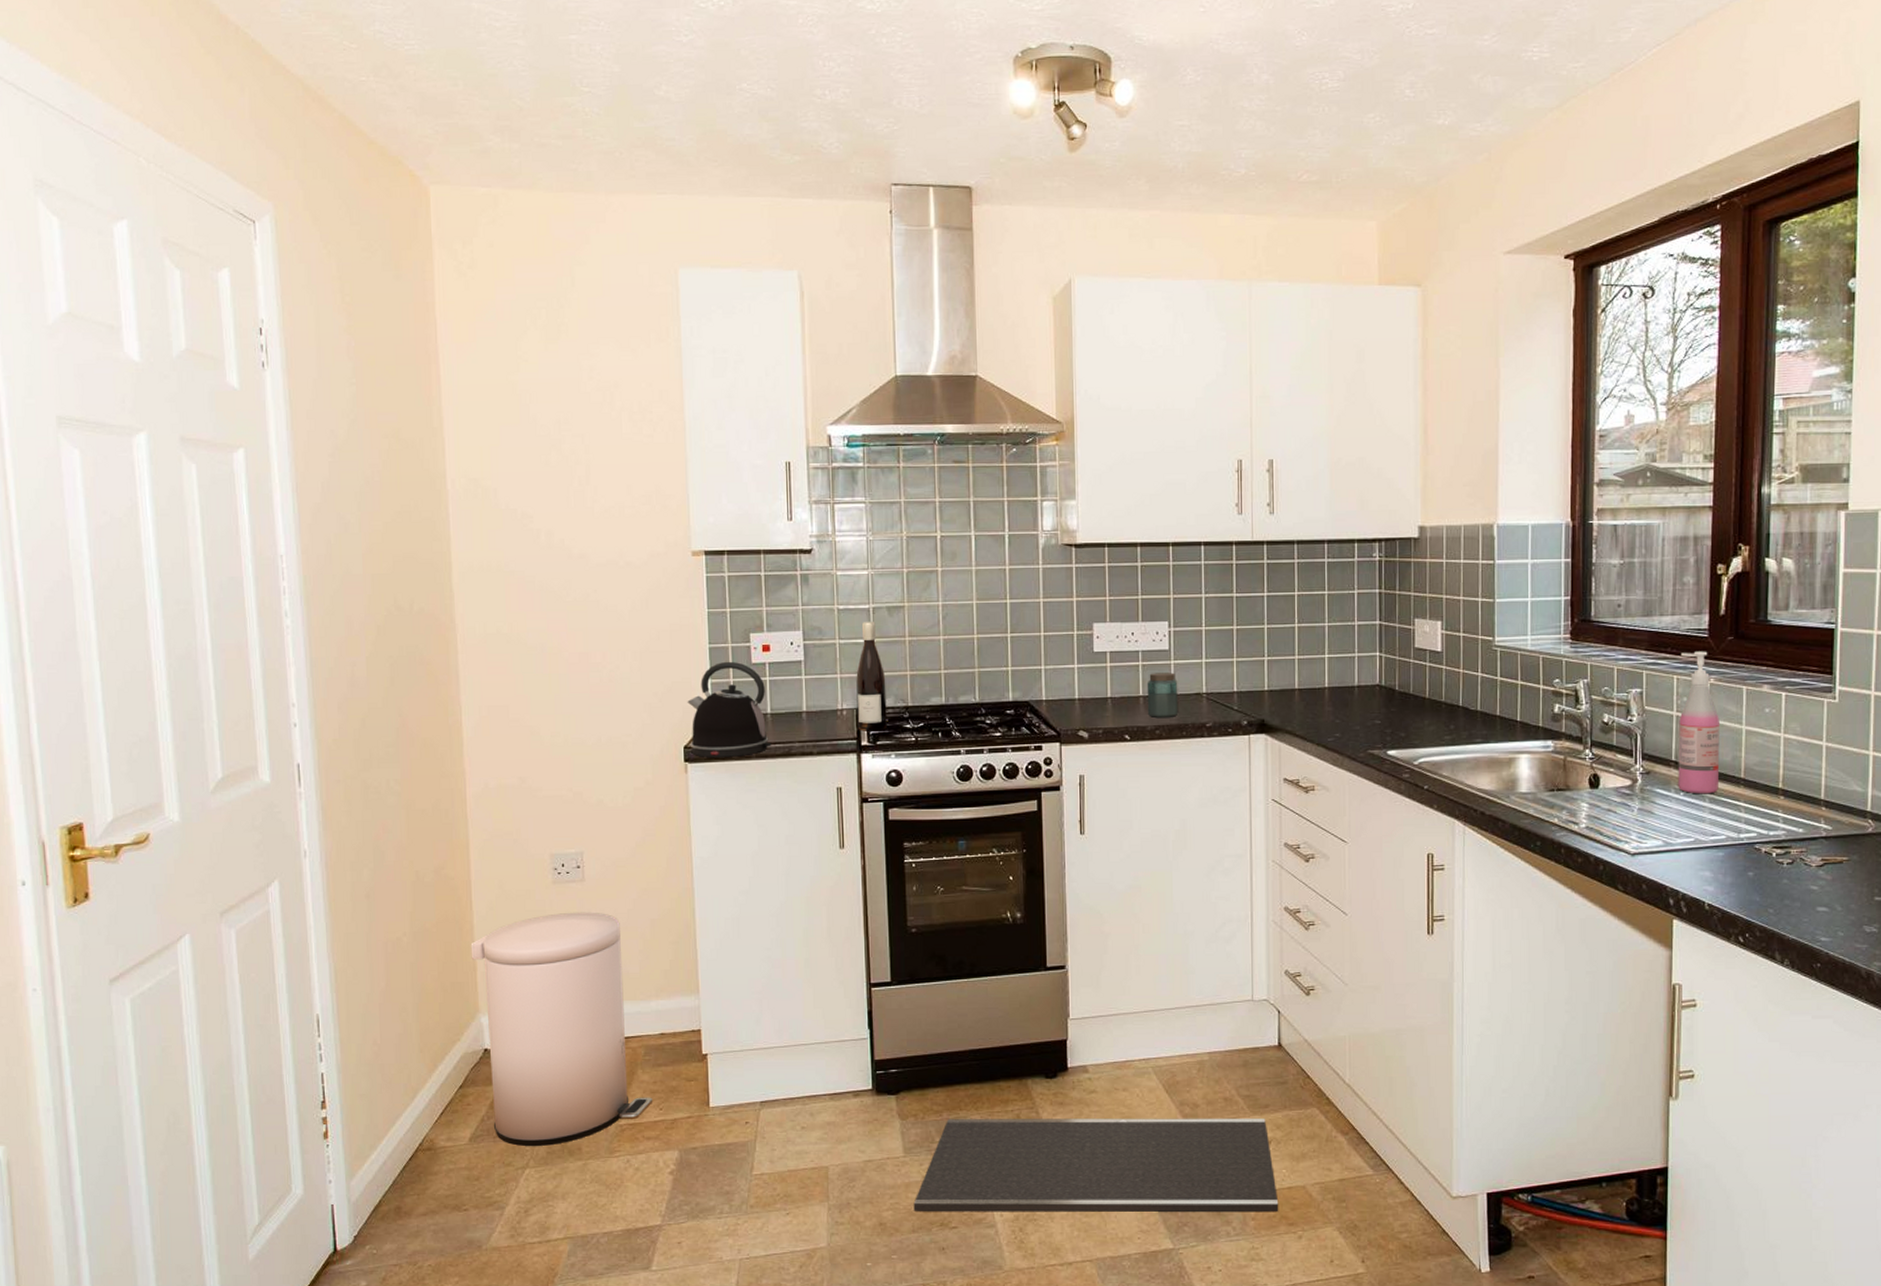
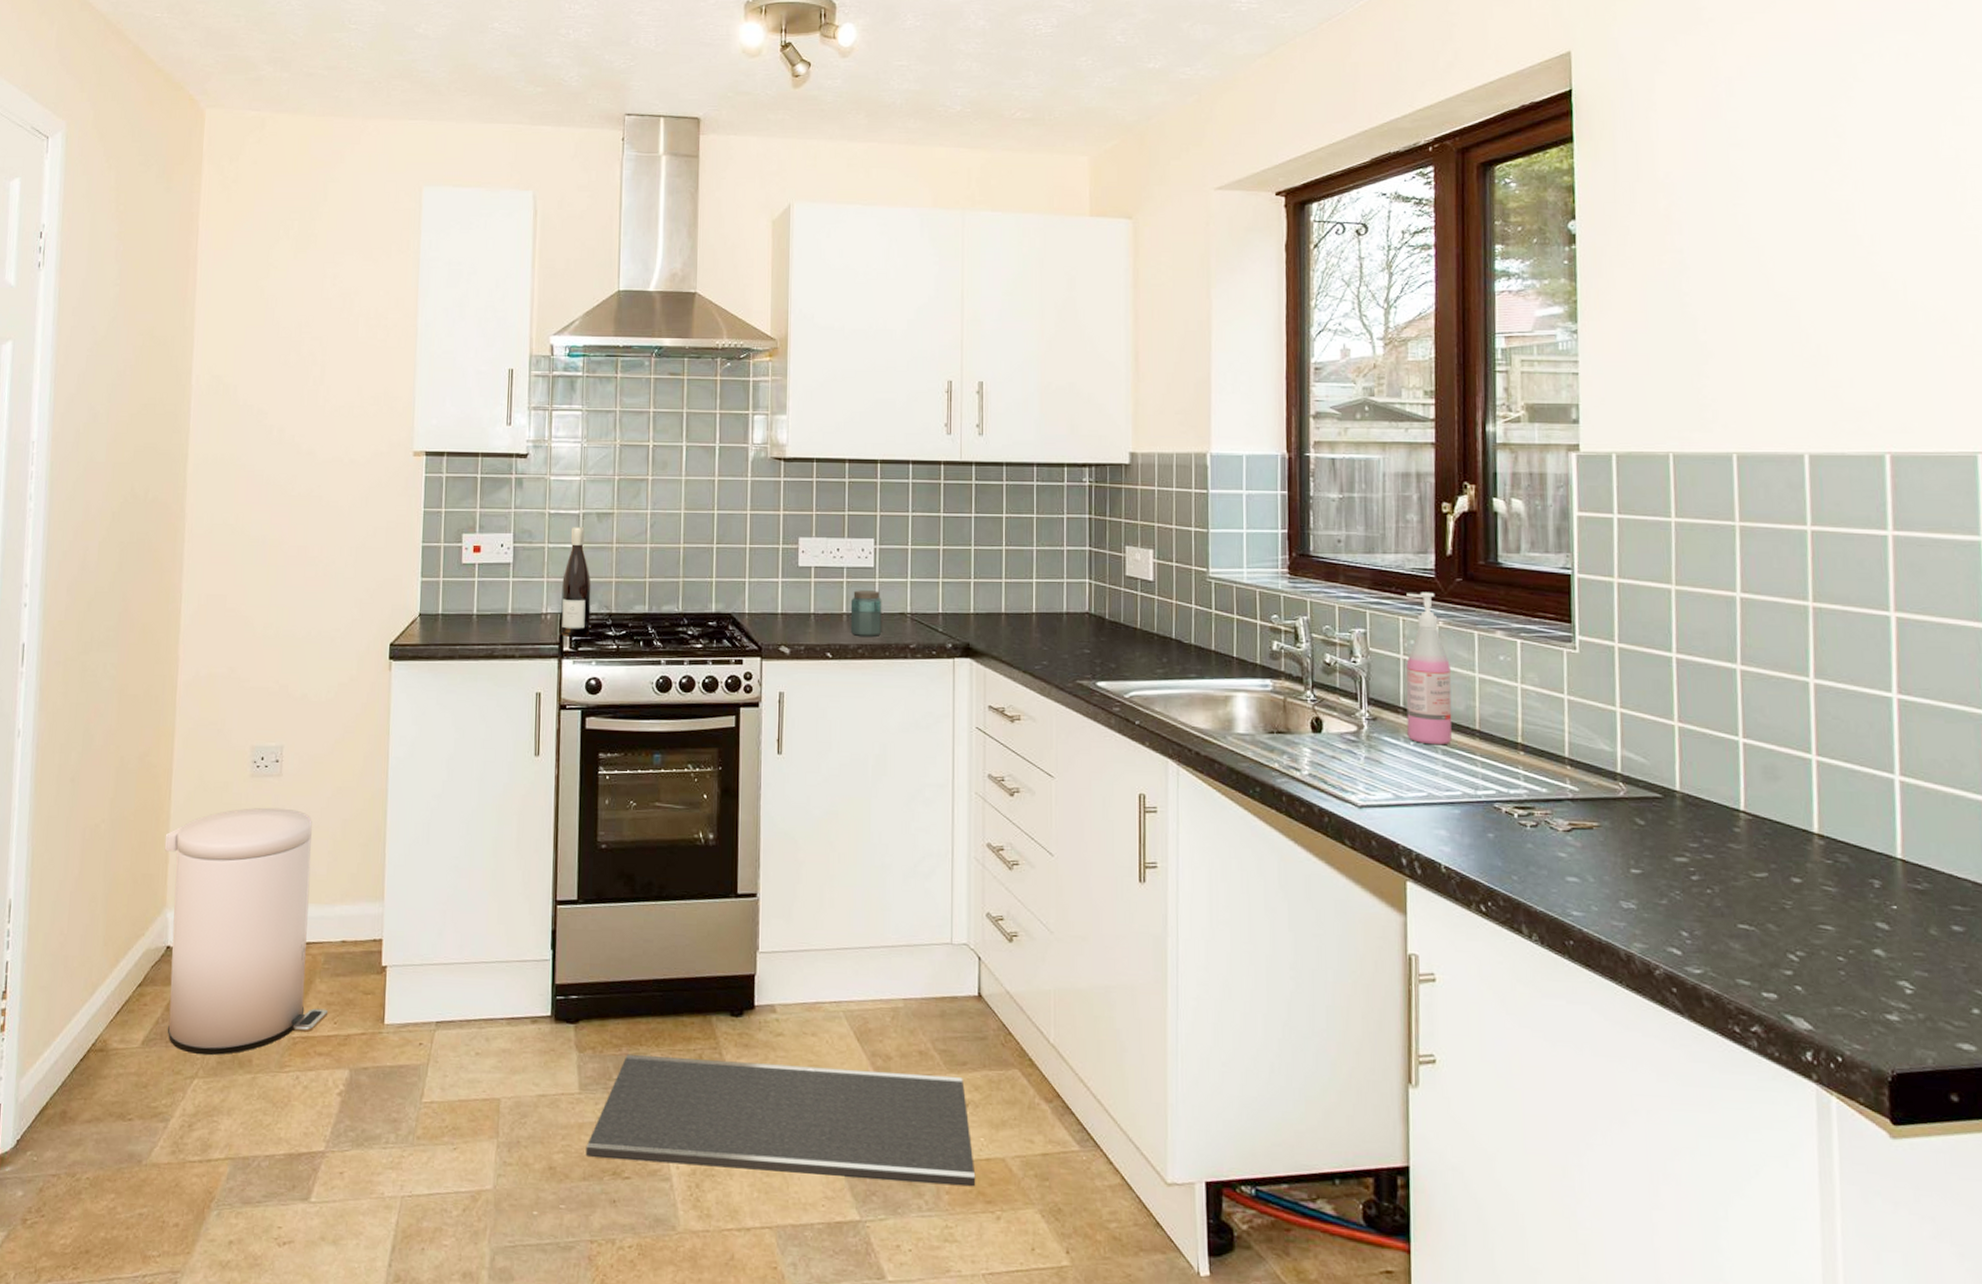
kettle: present [687,661,772,757] -> none [396,560,475,657]

